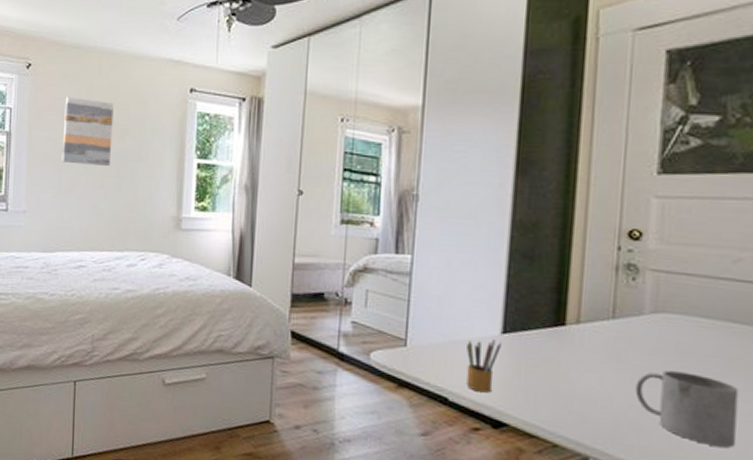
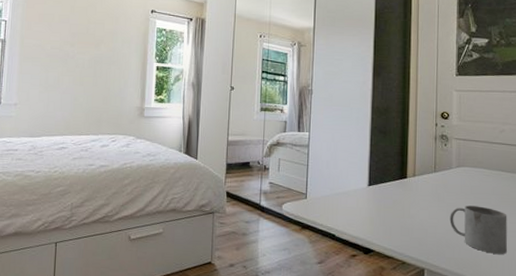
wall art: present [62,96,114,167] -> none [48,13,92,68]
pencil box: present [466,339,501,393] -> none [346,190,368,229]

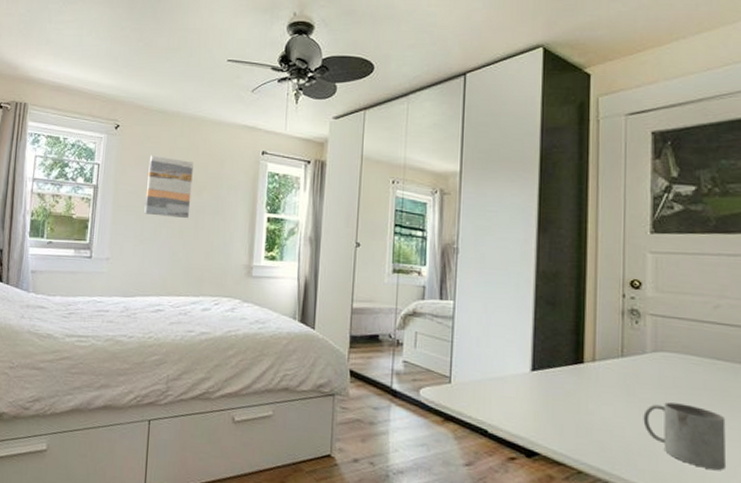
wall art: none [48,13,92,68] -> present [144,155,194,219]

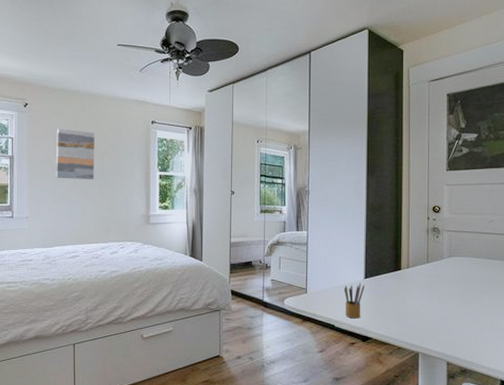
pencil box: none [502,376,531,425] -> present [344,283,365,319]
mug: present [643,402,726,470] -> none [442,293,496,336]

